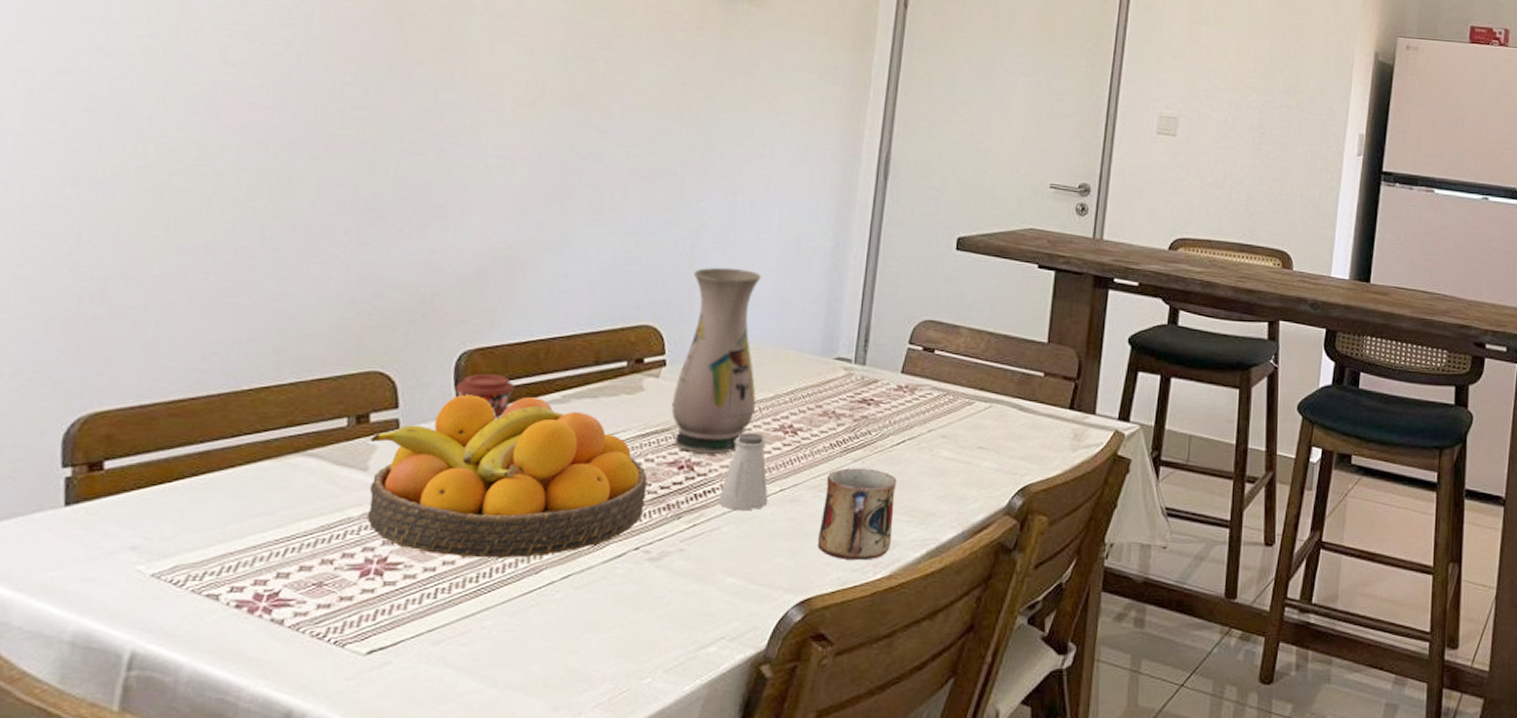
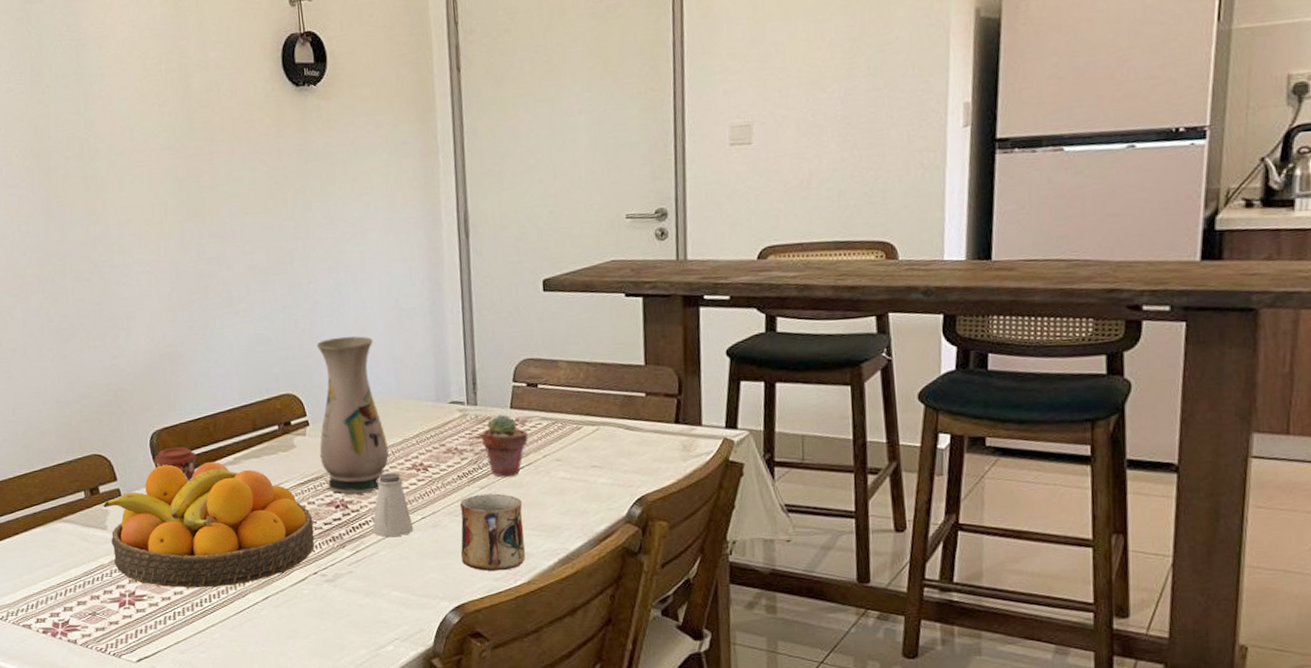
potted succulent: none [864,378,916,451] -> present [481,414,528,477]

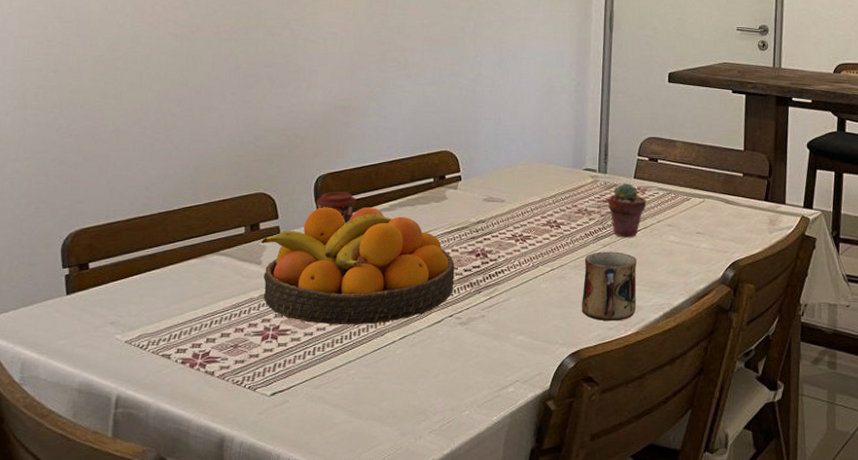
vase: present [316,336,389,494] -> none [468,105,528,244]
saltshaker: present [372,473,414,537] -> none [506,228,543,285]

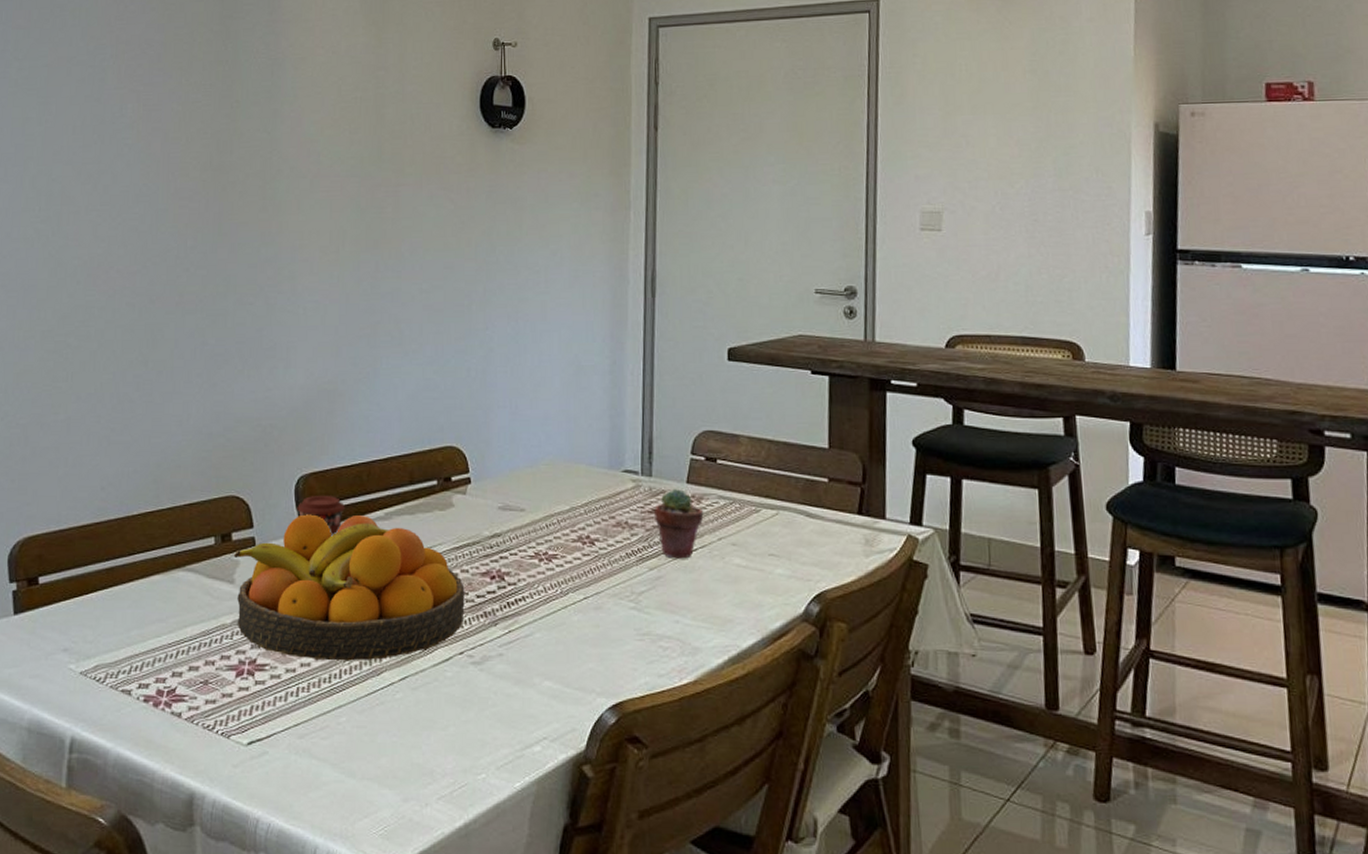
mug: present [582,251,637,322] -> none [624,576,694,666]

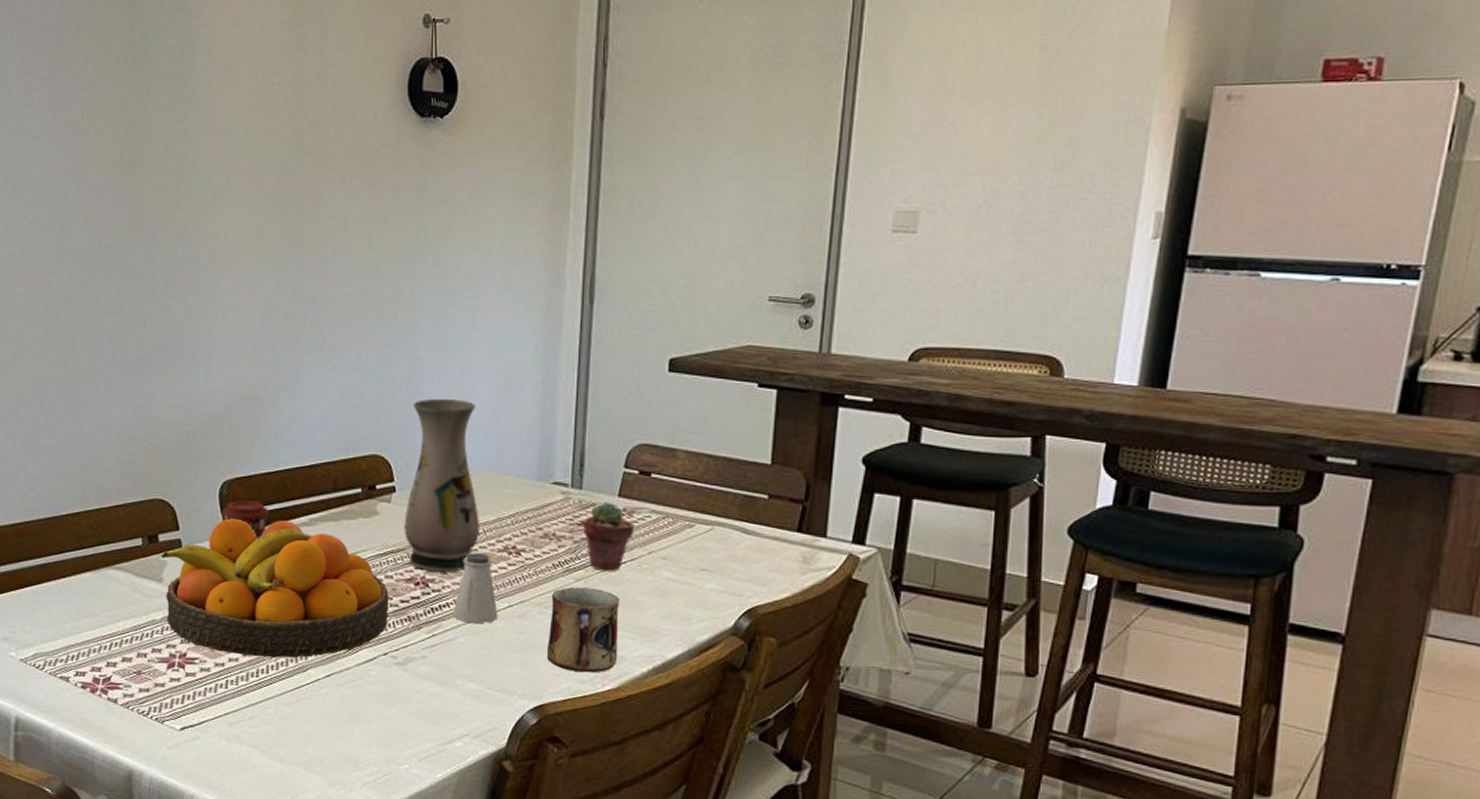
vase: none [479,389,553,564] -> present [404,398,479,572]
saltshaker: none [528,544,574,617] -> present [452,553,498,623]
mug: none [624,576,694,666] -> present [547,587,620,673]

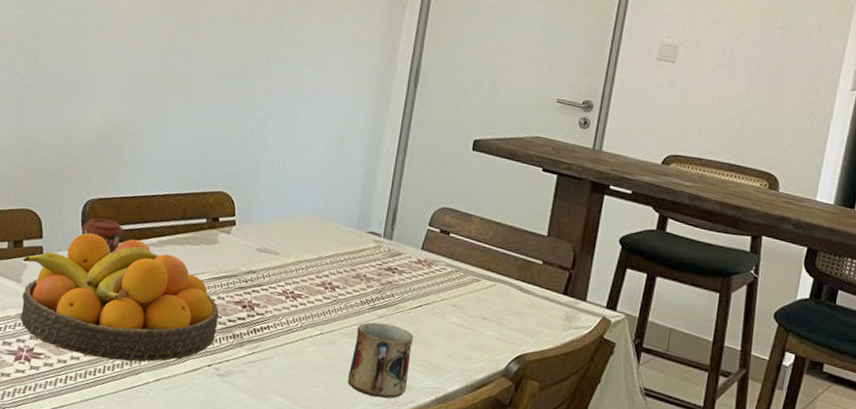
vase: present [404,398,479,572] -> none [238,149,312,300]
saltshaker: present [452,553,498,623] -> none [271,284,311,347]
potted succulent: present [584,501,635,571] -> none [389,252,432,312]

